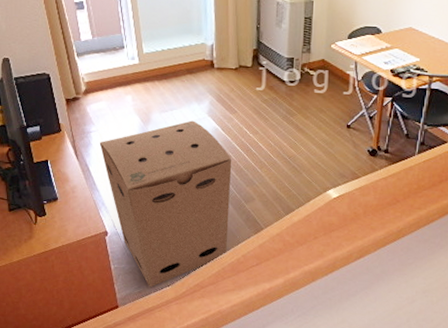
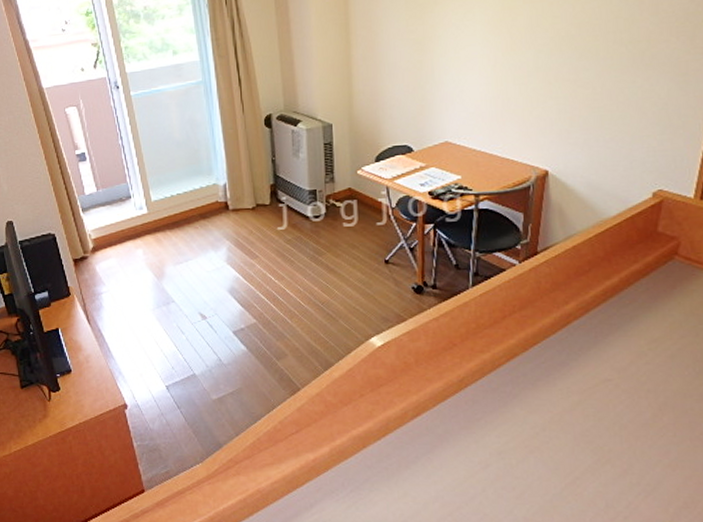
cardboard box: present [99,120,232,287] -> none [111,271,262,466]

